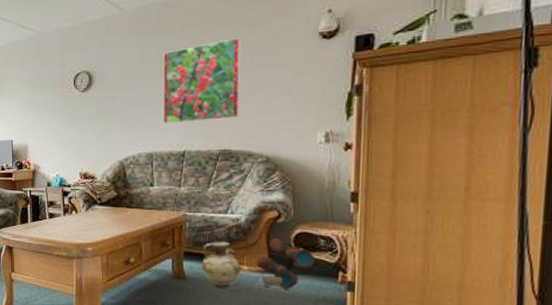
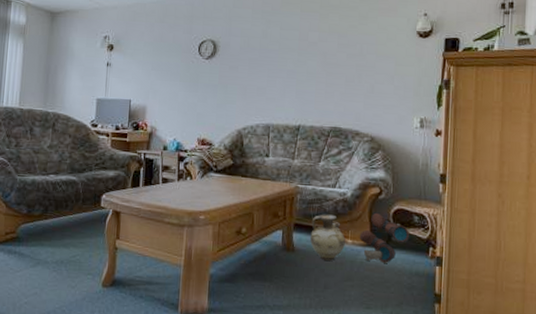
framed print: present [162,38,241,124] -> none [281,27,353,99]

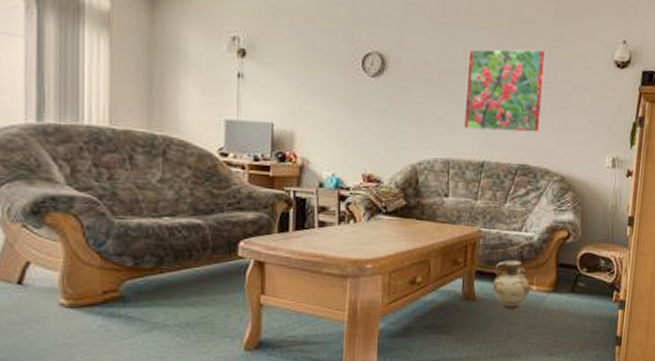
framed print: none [281,27,353,99] -> present [463,49,547,133]
boots: present [359,212,410,263] -> none [544,257,596,309]

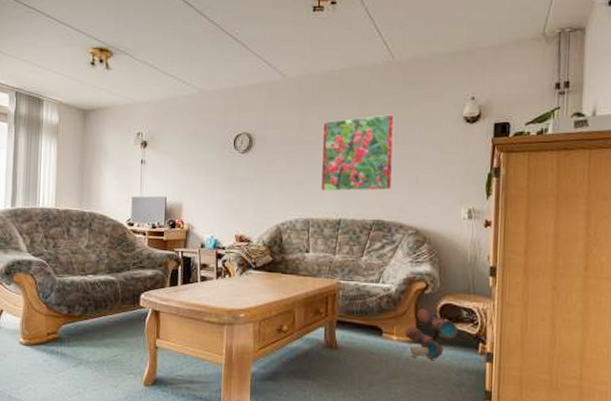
ceramic jug: present [493,260,531,309] -> none [354,310,391,358]
boots: none [544,257,596,309] -> present [404,308,459,360]

